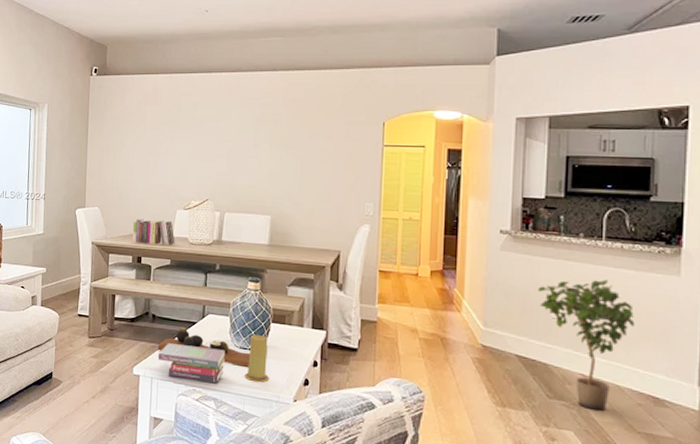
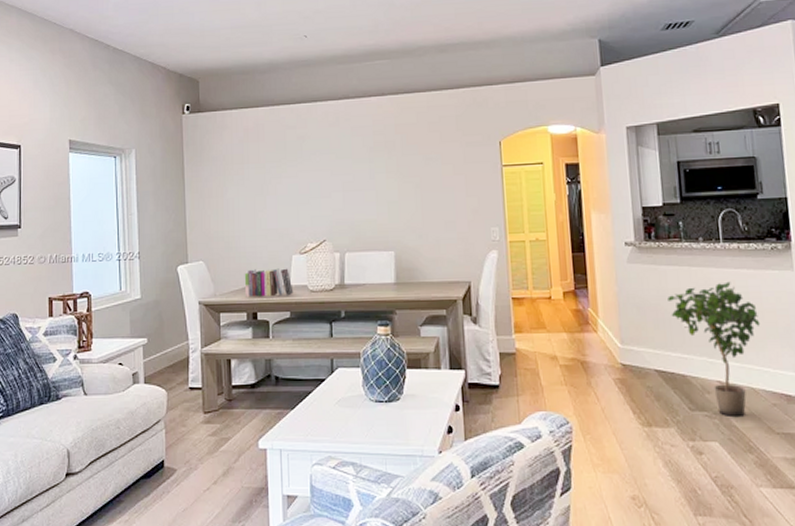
books: present [157,343,225,384] -> none [285,406,361,446]
decorative tray: present [158,328,250,367] -> none [285,388,388,422]
candle: present [245,334,269,382] -> none [384,384,410,437]

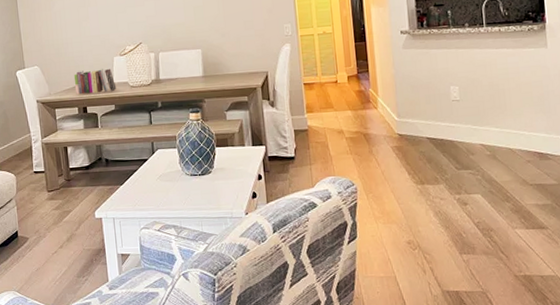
potted plant: present [668,281,761,416] -> none [438,60,518,173]

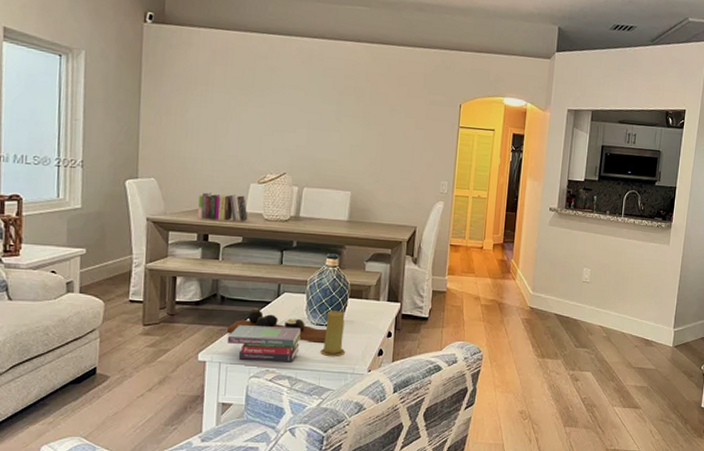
decorative tray: none [115,166,202,192] -> present [227,308,327,343]
books: none [116,179,180,214] -> present [226,325,301,362]
candle: none [199,160,221,203] -> present [321,311,345,356]

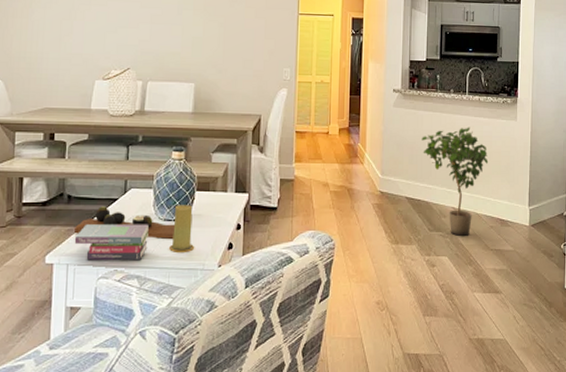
books: present [197,192,248,222] -> none [43,91,94,119]
potted plant: none [574,248,638,353] -> present [422,127,489,236]

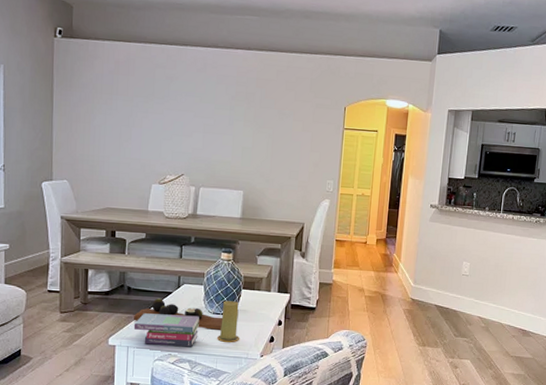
potted plant: present [422,127,489,236] -> none [454,243,517,343]

